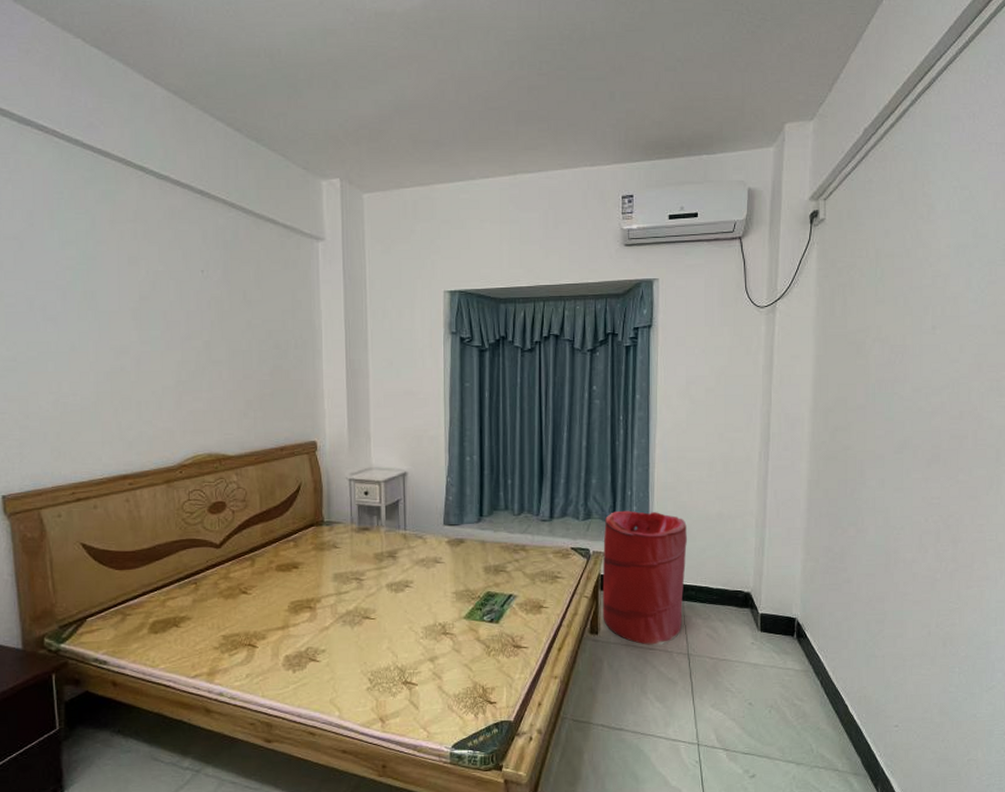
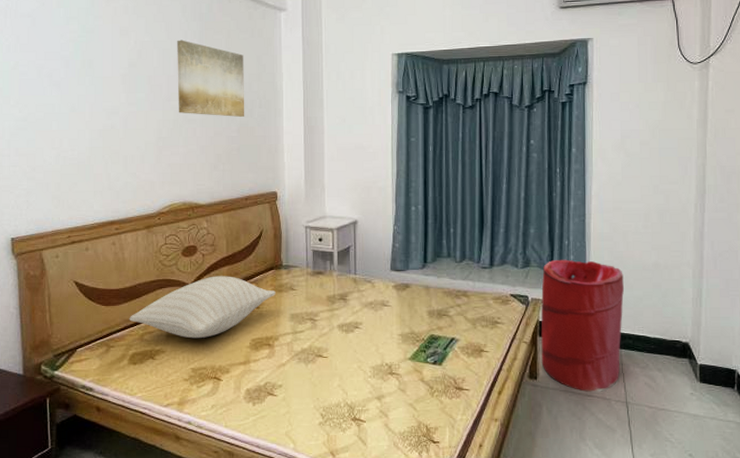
pillow: none [148,534,317,603] -> present [129,276,276,339]
wall art: none [197,270,279,358] -> present [177,40,245,117]

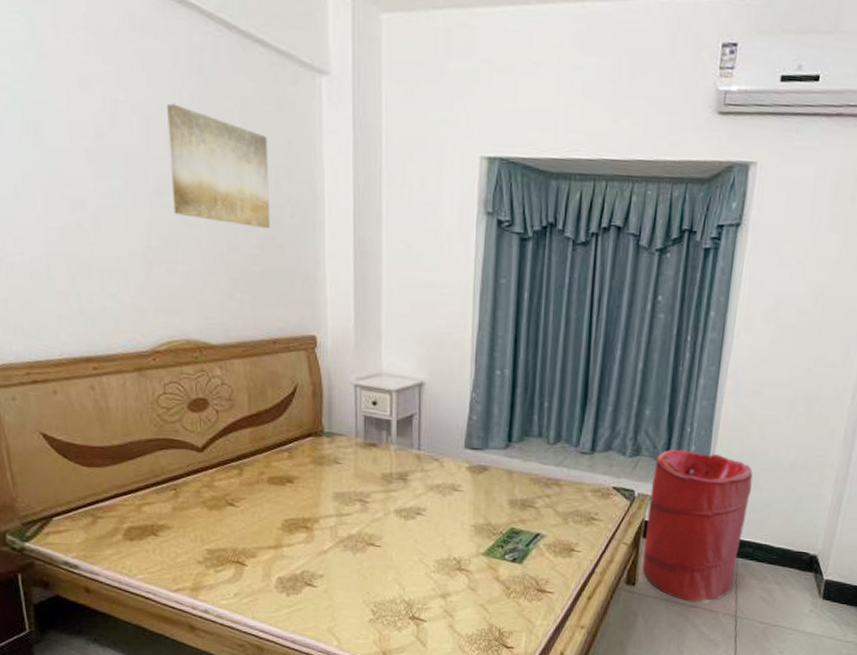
pillow: present [129,276,276,339] -> none [120,439,315,515]

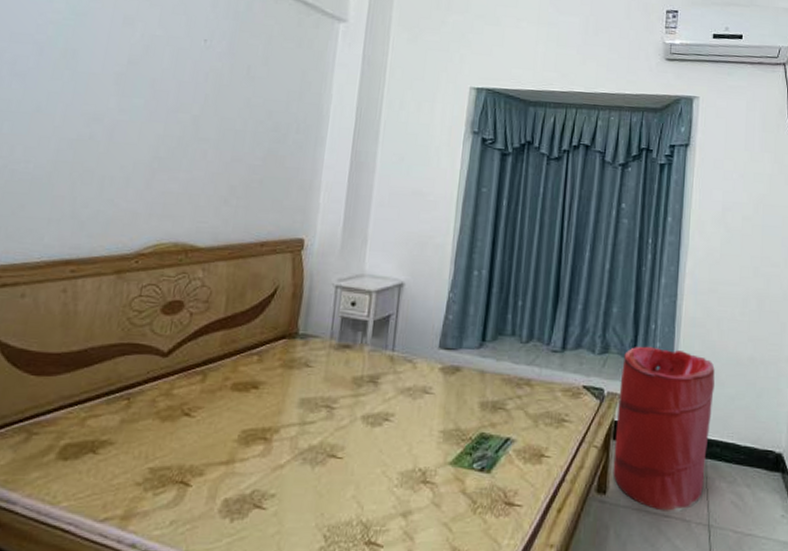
wall art: present [167,103,271,228] -> none [186,39,285,142]

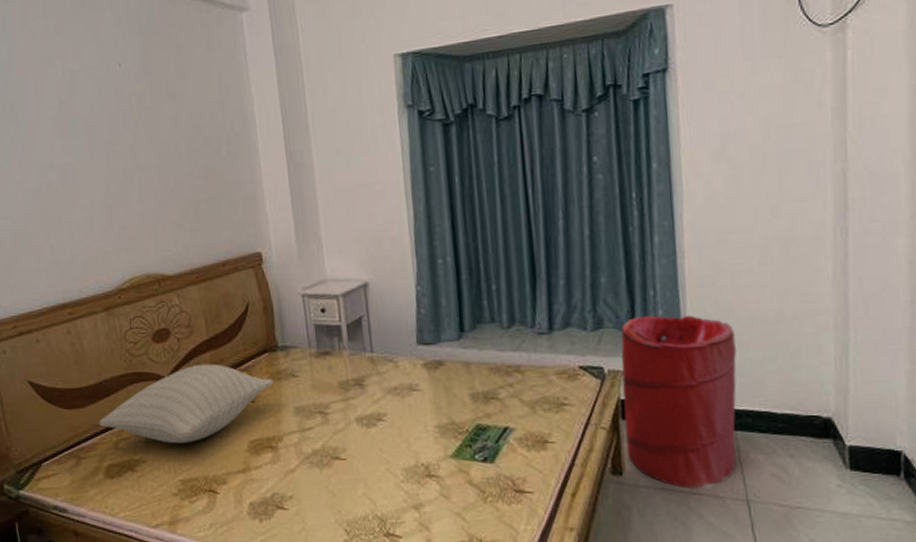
pillow: none [68,342,284,427] -> present [98,363,273,444]

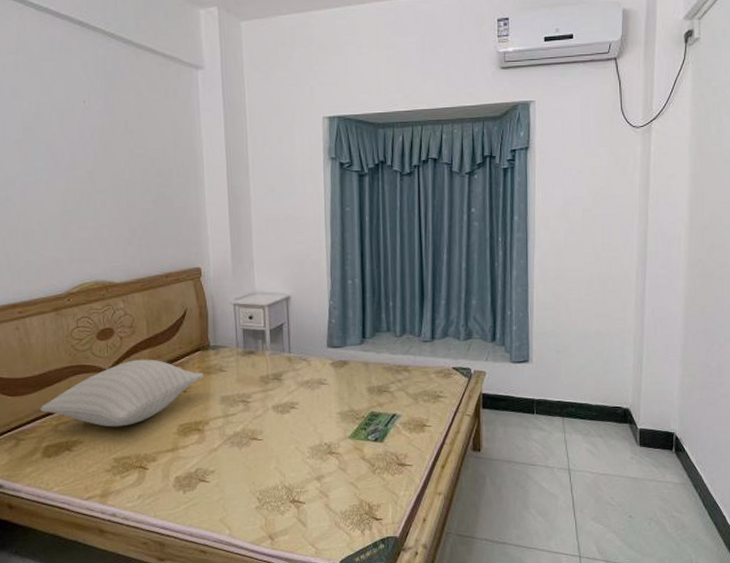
laundry hamper: present [621,315,737,489] -> none [484,330,566,461]

